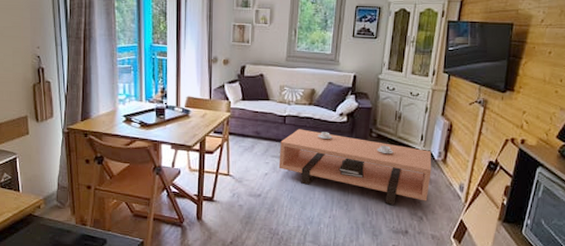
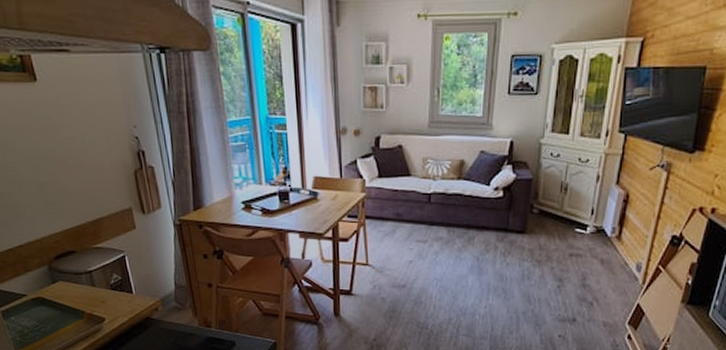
coffee table: present [278,129,432,205] -> none [424,208,604,290]

